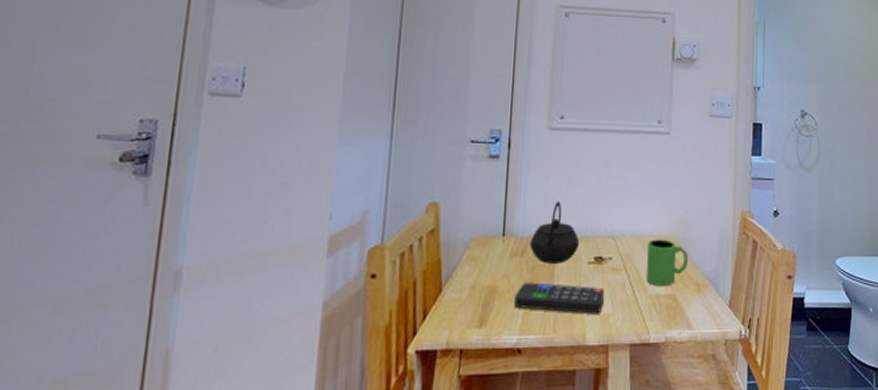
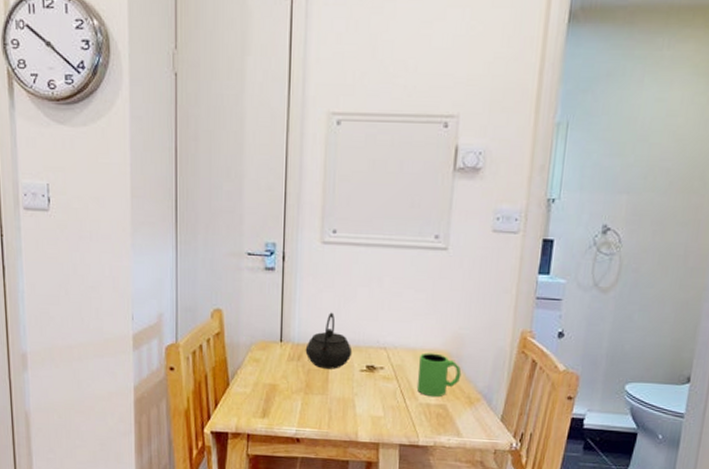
remote control: present [514,282,605,314] -> none [292,383,377,416]

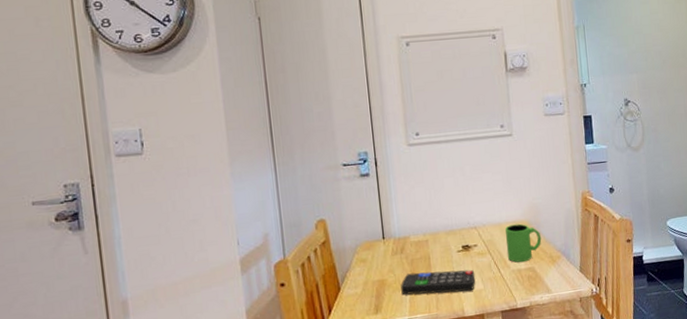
remote control: none [292,383,377,416] -> present [401,269,476,295]
kettle: present [305,312,353,369] -> none [406,204,448,257]

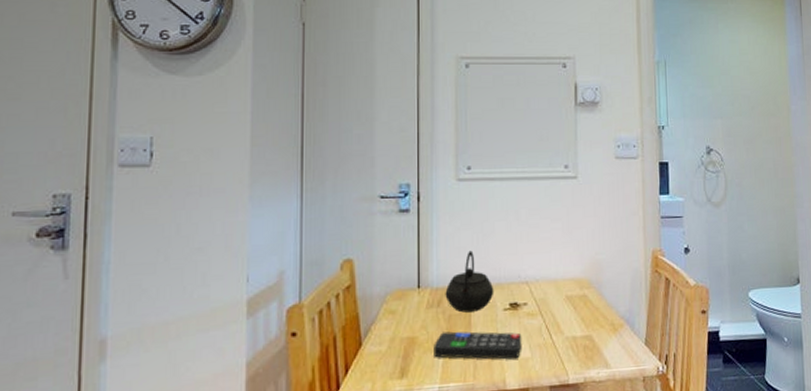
kettle: none [406,204,448,257] -> present [445,250,494,313]
mug: present [504,223,542,263] -> none [560,282,603,329]

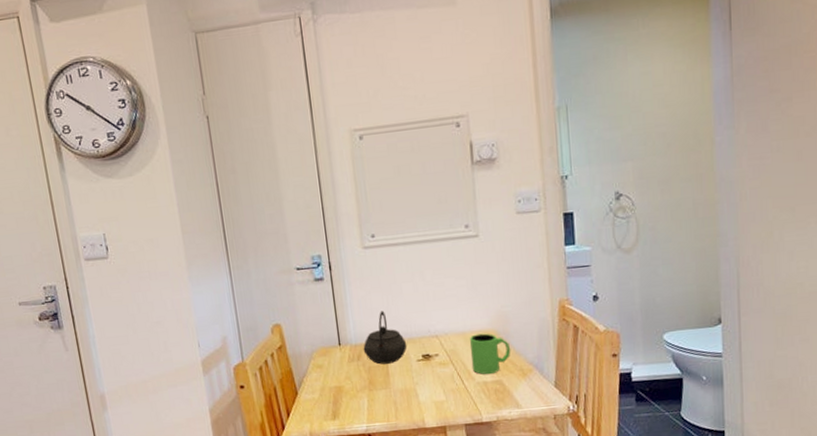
remote control: present [433,331,522,360] -> none [358,379,437,403]
mug: none [560,282,603,329] -> present [469,333,511,375]

